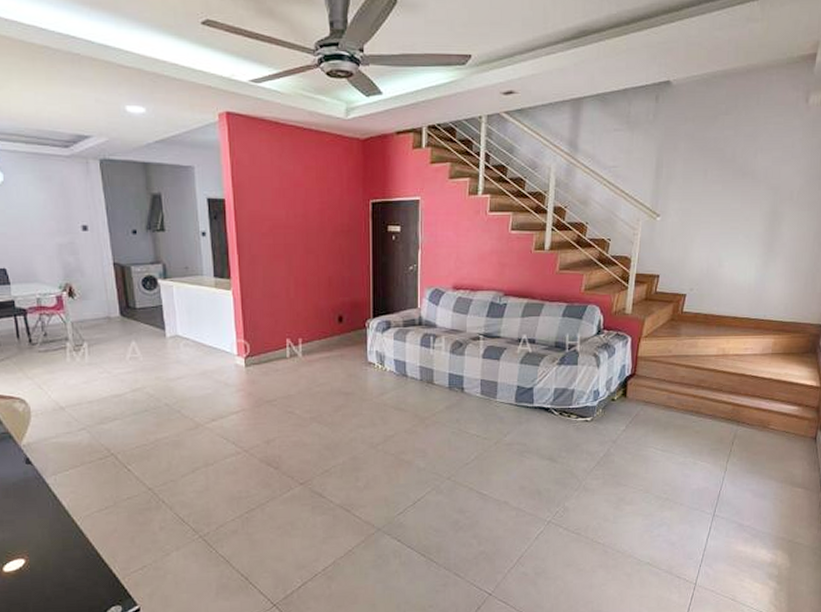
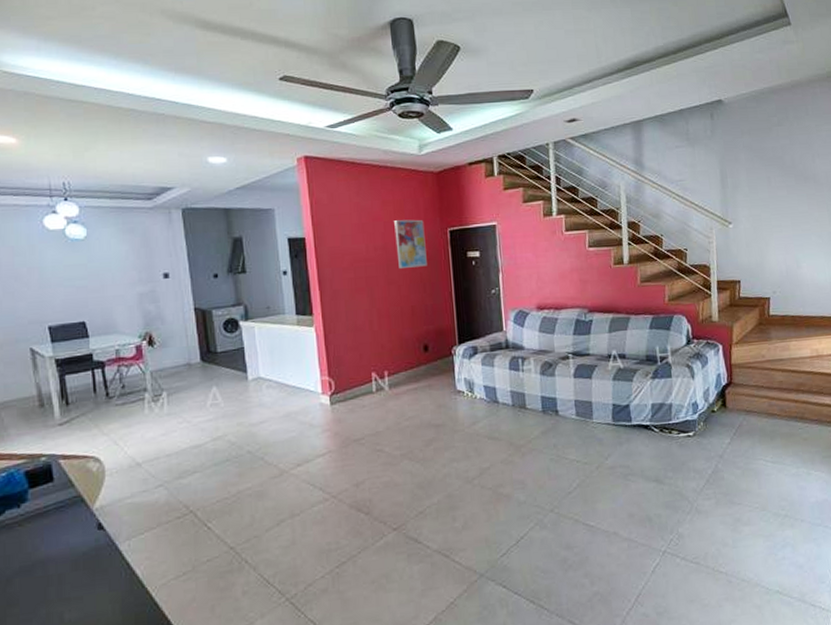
wall art: none [316,188,347,238] -> present [394,219,427,268]

